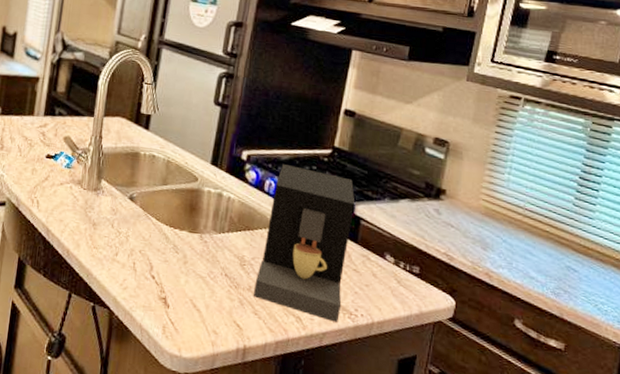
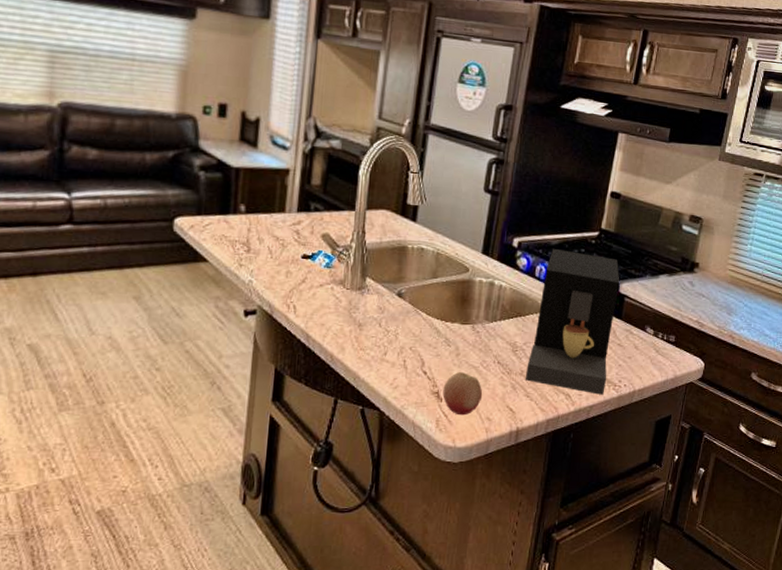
fruit: none [169,280,209,326] -> present [442,372,482,416]

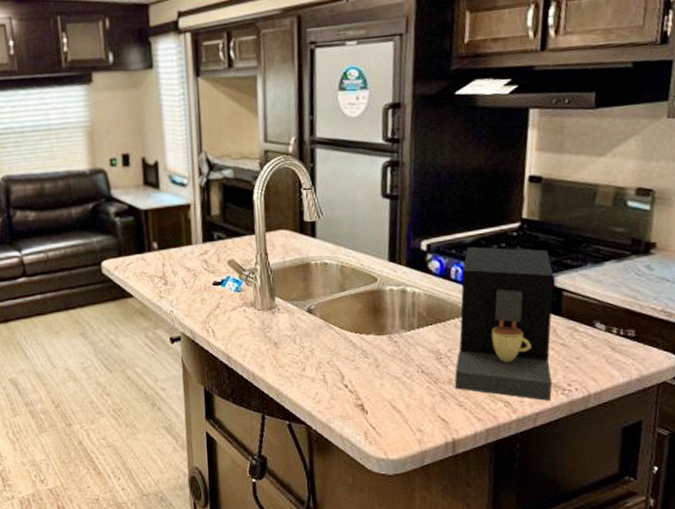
fruit: present [442,372,482,416] -> none [367,384,409,427]

